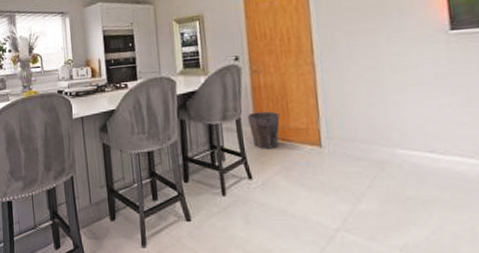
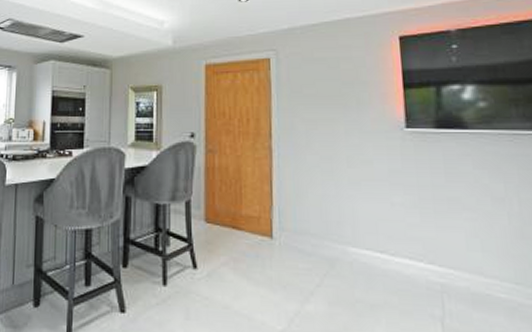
waste bin: present [247,111,280,149] -> none [197,195,232,237]

